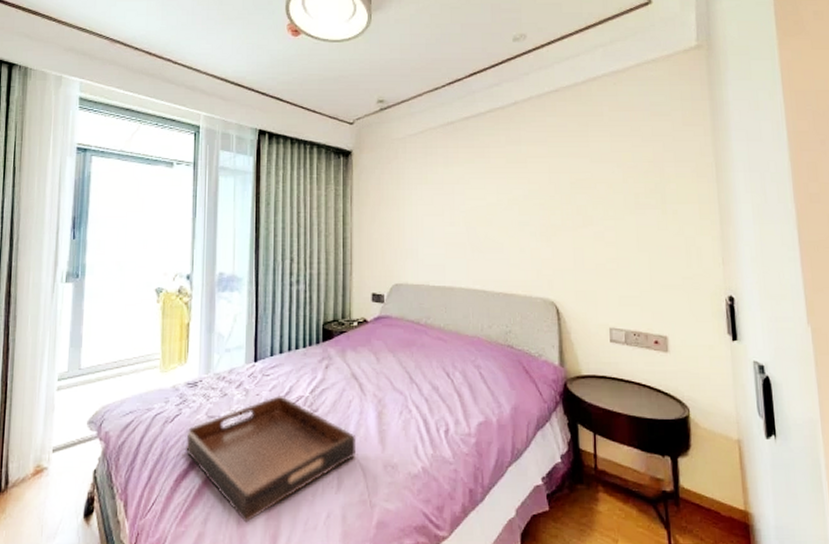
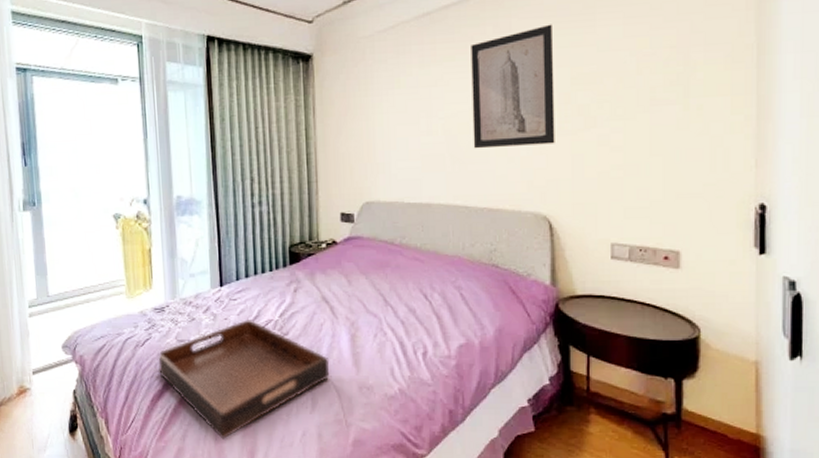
wall art: none [487,138,559,240] -> present [471,24,555,149]

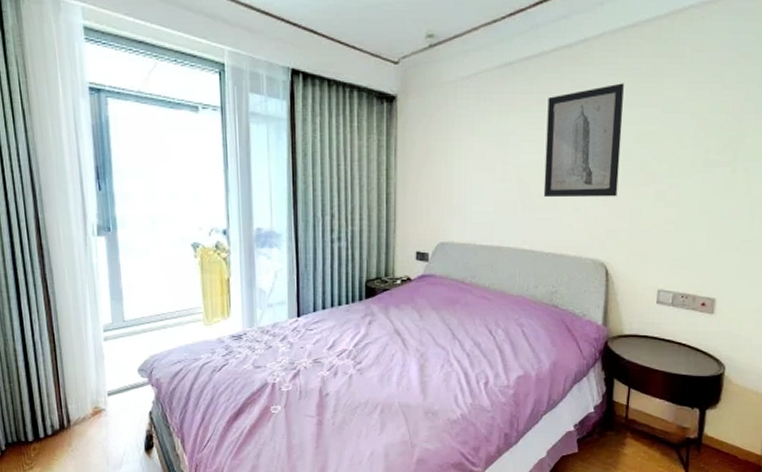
serving tray: present [158,318,329,439] -> none [234,347,398,458]

